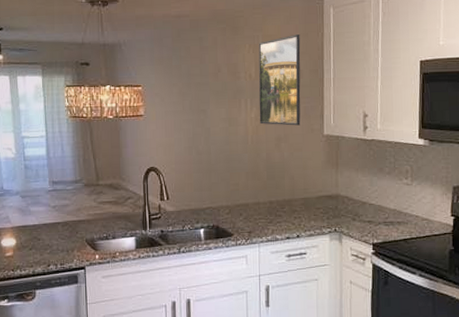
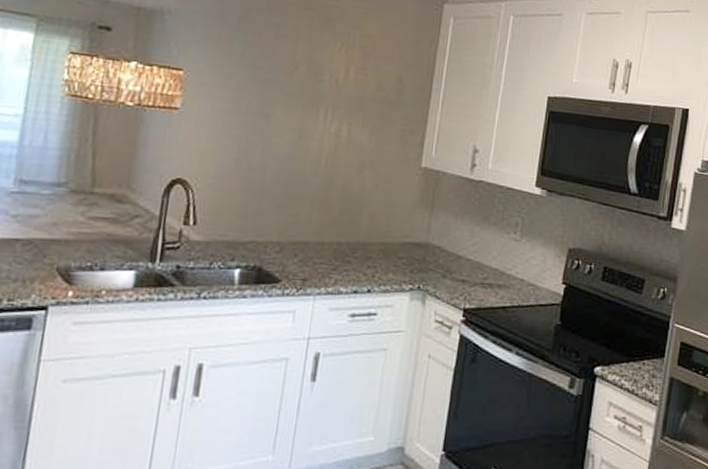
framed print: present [258,34,301,126] -> none [340,40,409,152]

